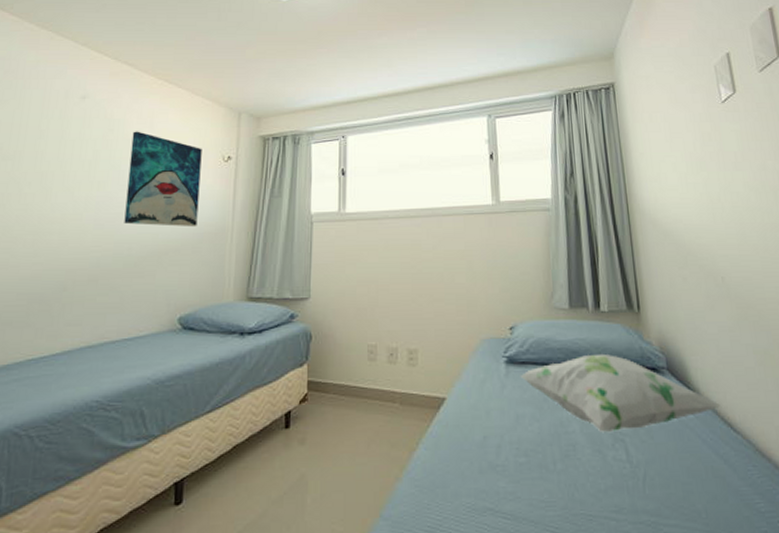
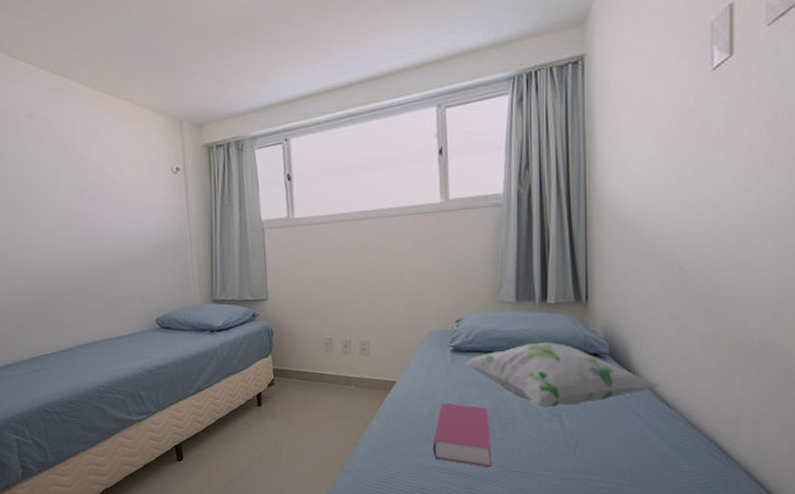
wall art: present [124,131,202,227] -> none [83,147,158,239]
book: none [486,425,554,509] -> present [432,403,491,467]

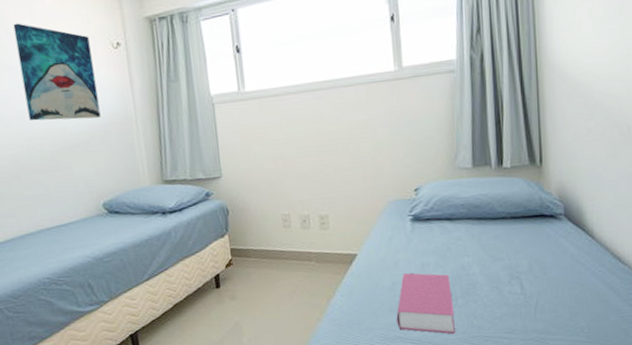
wall art: none [83,147,158,239] -> present [13,23,101,121]
decorative pillow: present [465,342,662,408] -> none [425,206,615,272]

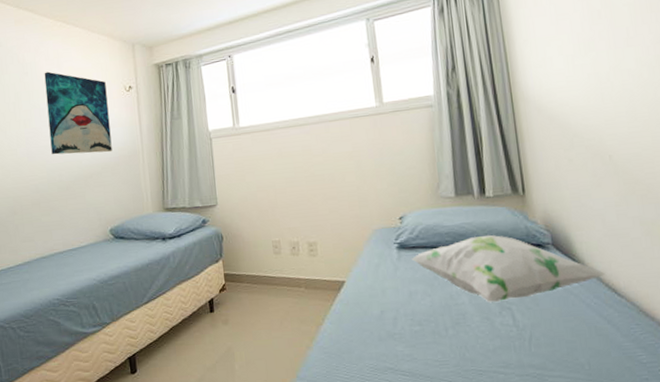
book: present [396,272,455,334] -> none [386,301,447,367]
decorative pillow: none [425,206,615,272] -> present [411,234,608,302]

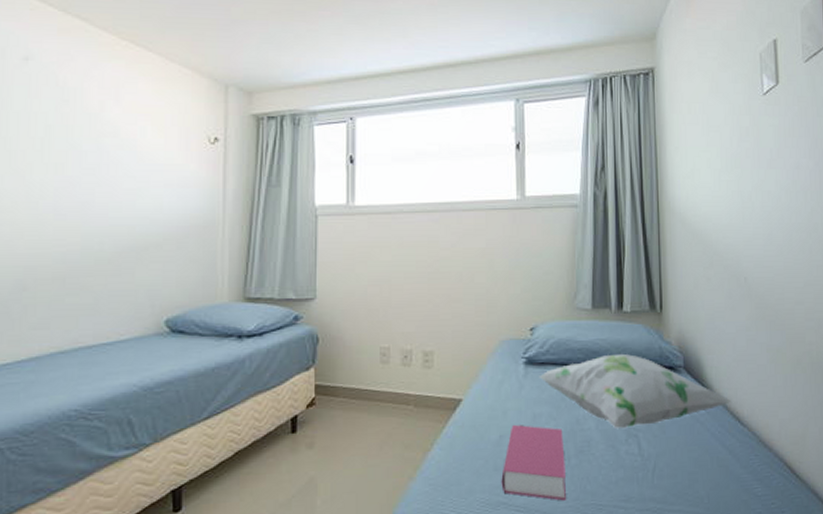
wall art: present [44,71,112,155] -> none [91,103,183,220]
book: none [386,301,447,367] -> present [501,424,566,501]

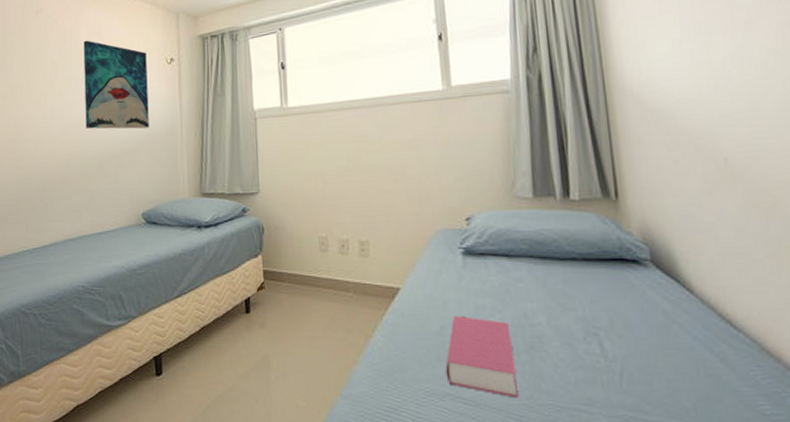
wall art: none [91,103,183,220] -> present [83,40,149,129]
decorative pillow: present [539,353,734,428] -> none [478,244,722,325]

